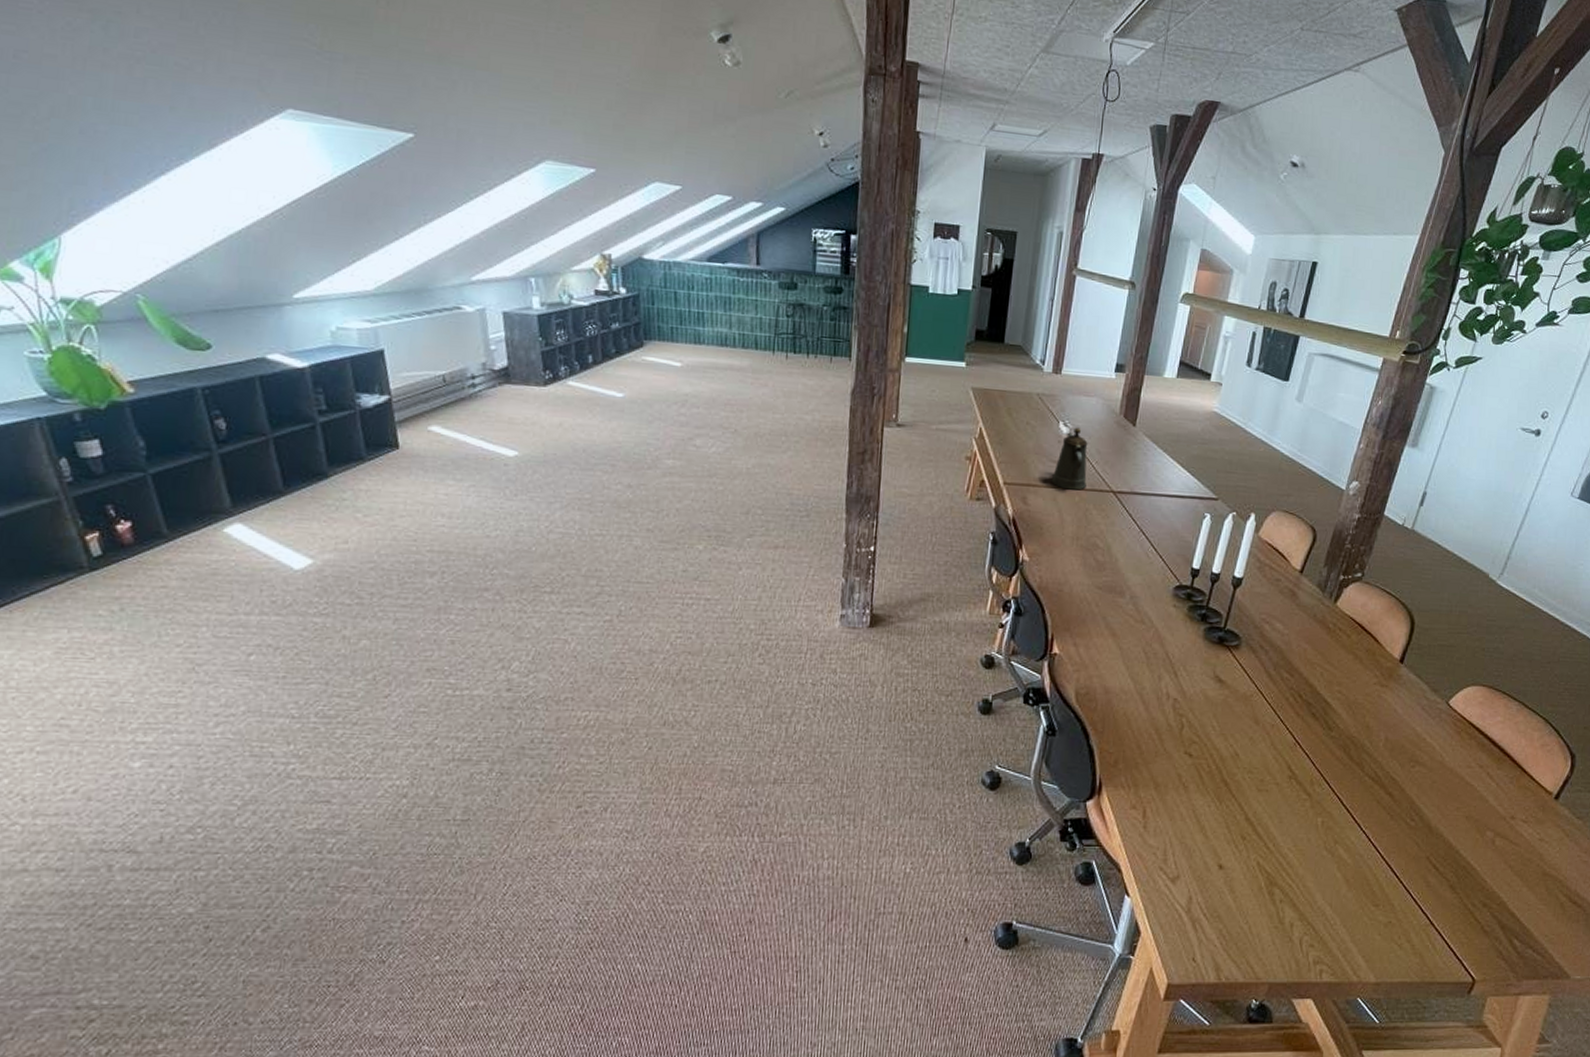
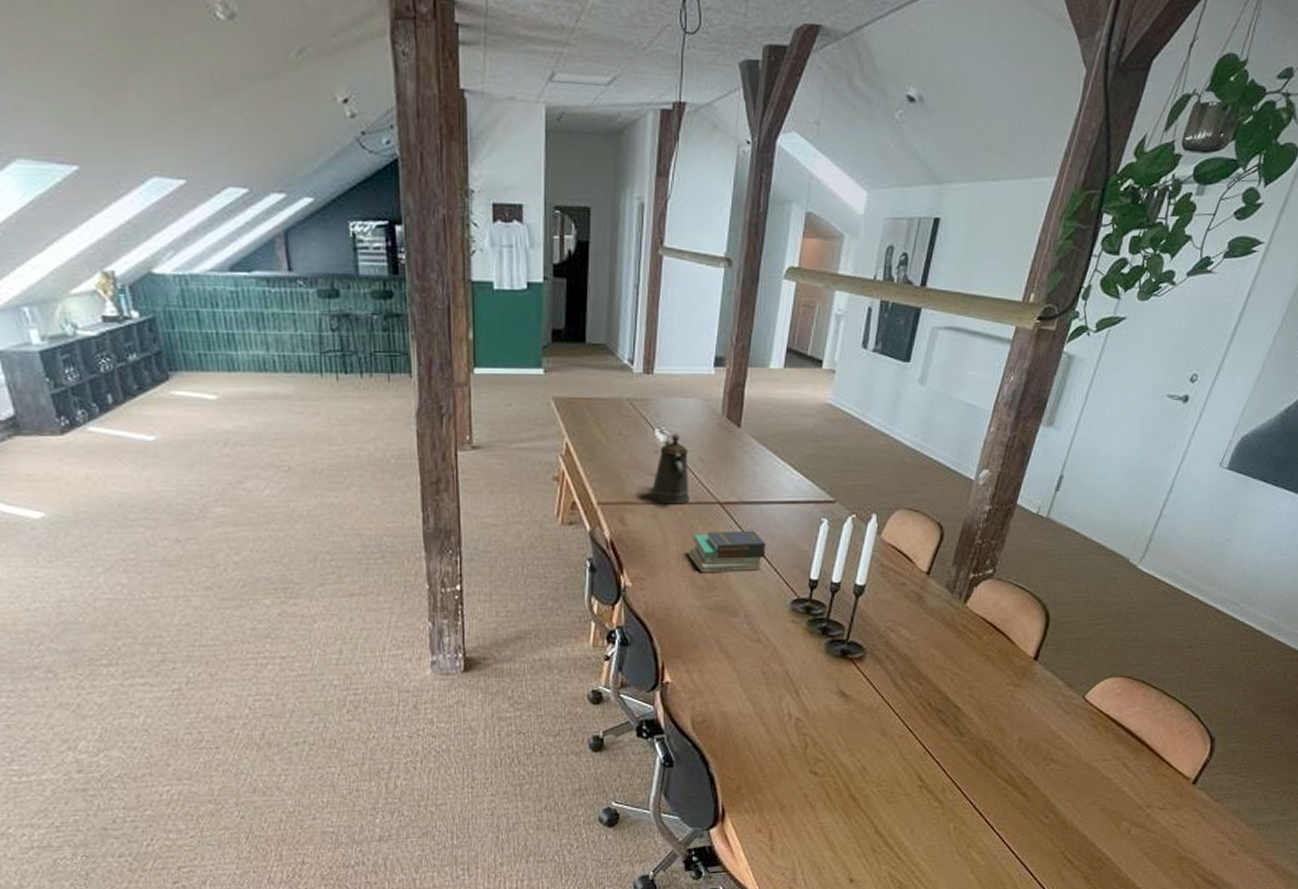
books: none [1082,517,1153,556] -> present [689,530,766,573]

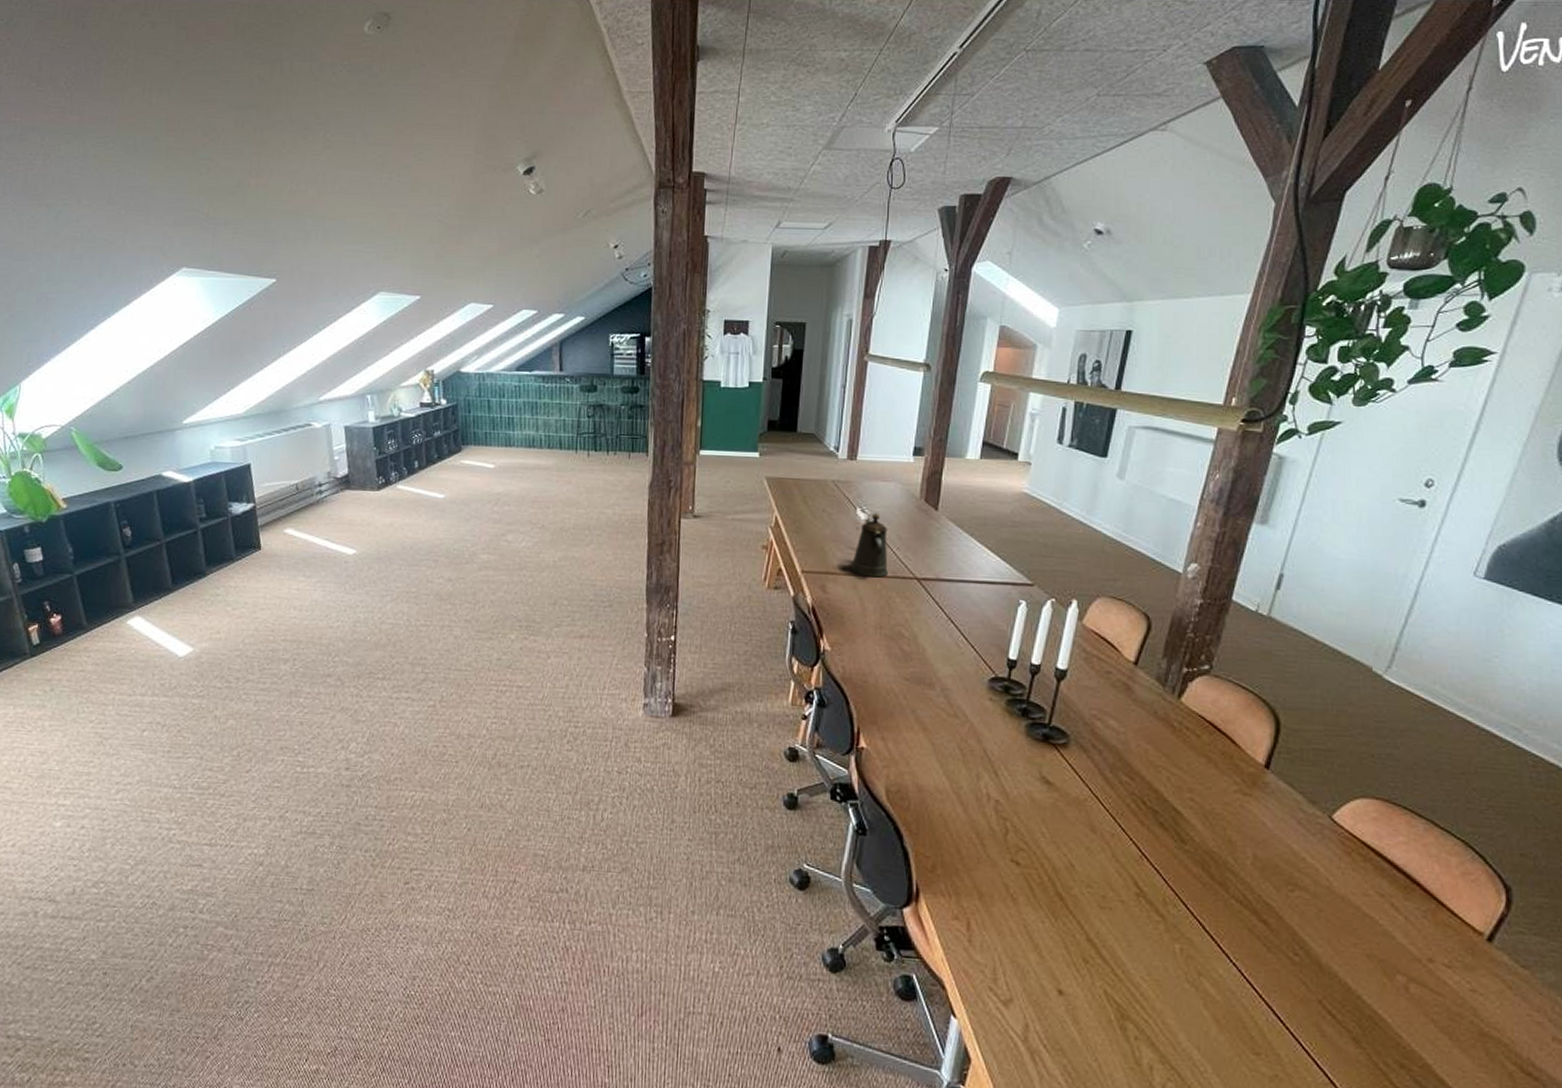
books: present [689,530,766,573] -> none [886,605,963,646]

